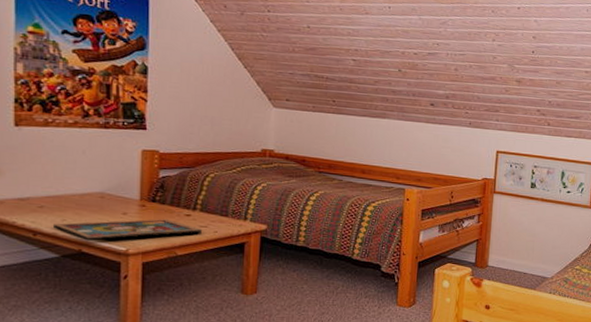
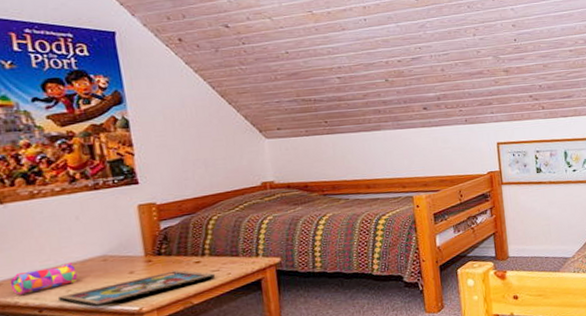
pencil case: none [11,193,74,216] -> present [10,263,78,295]

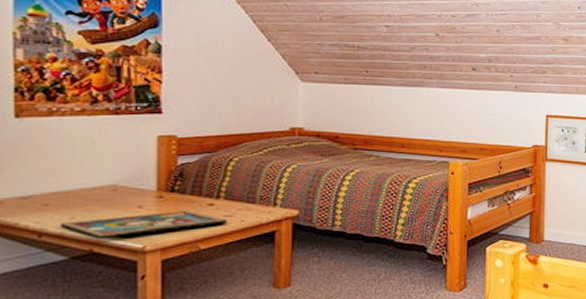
pencil case: present [10,263,78,295] -> none [13,189,83,216]

